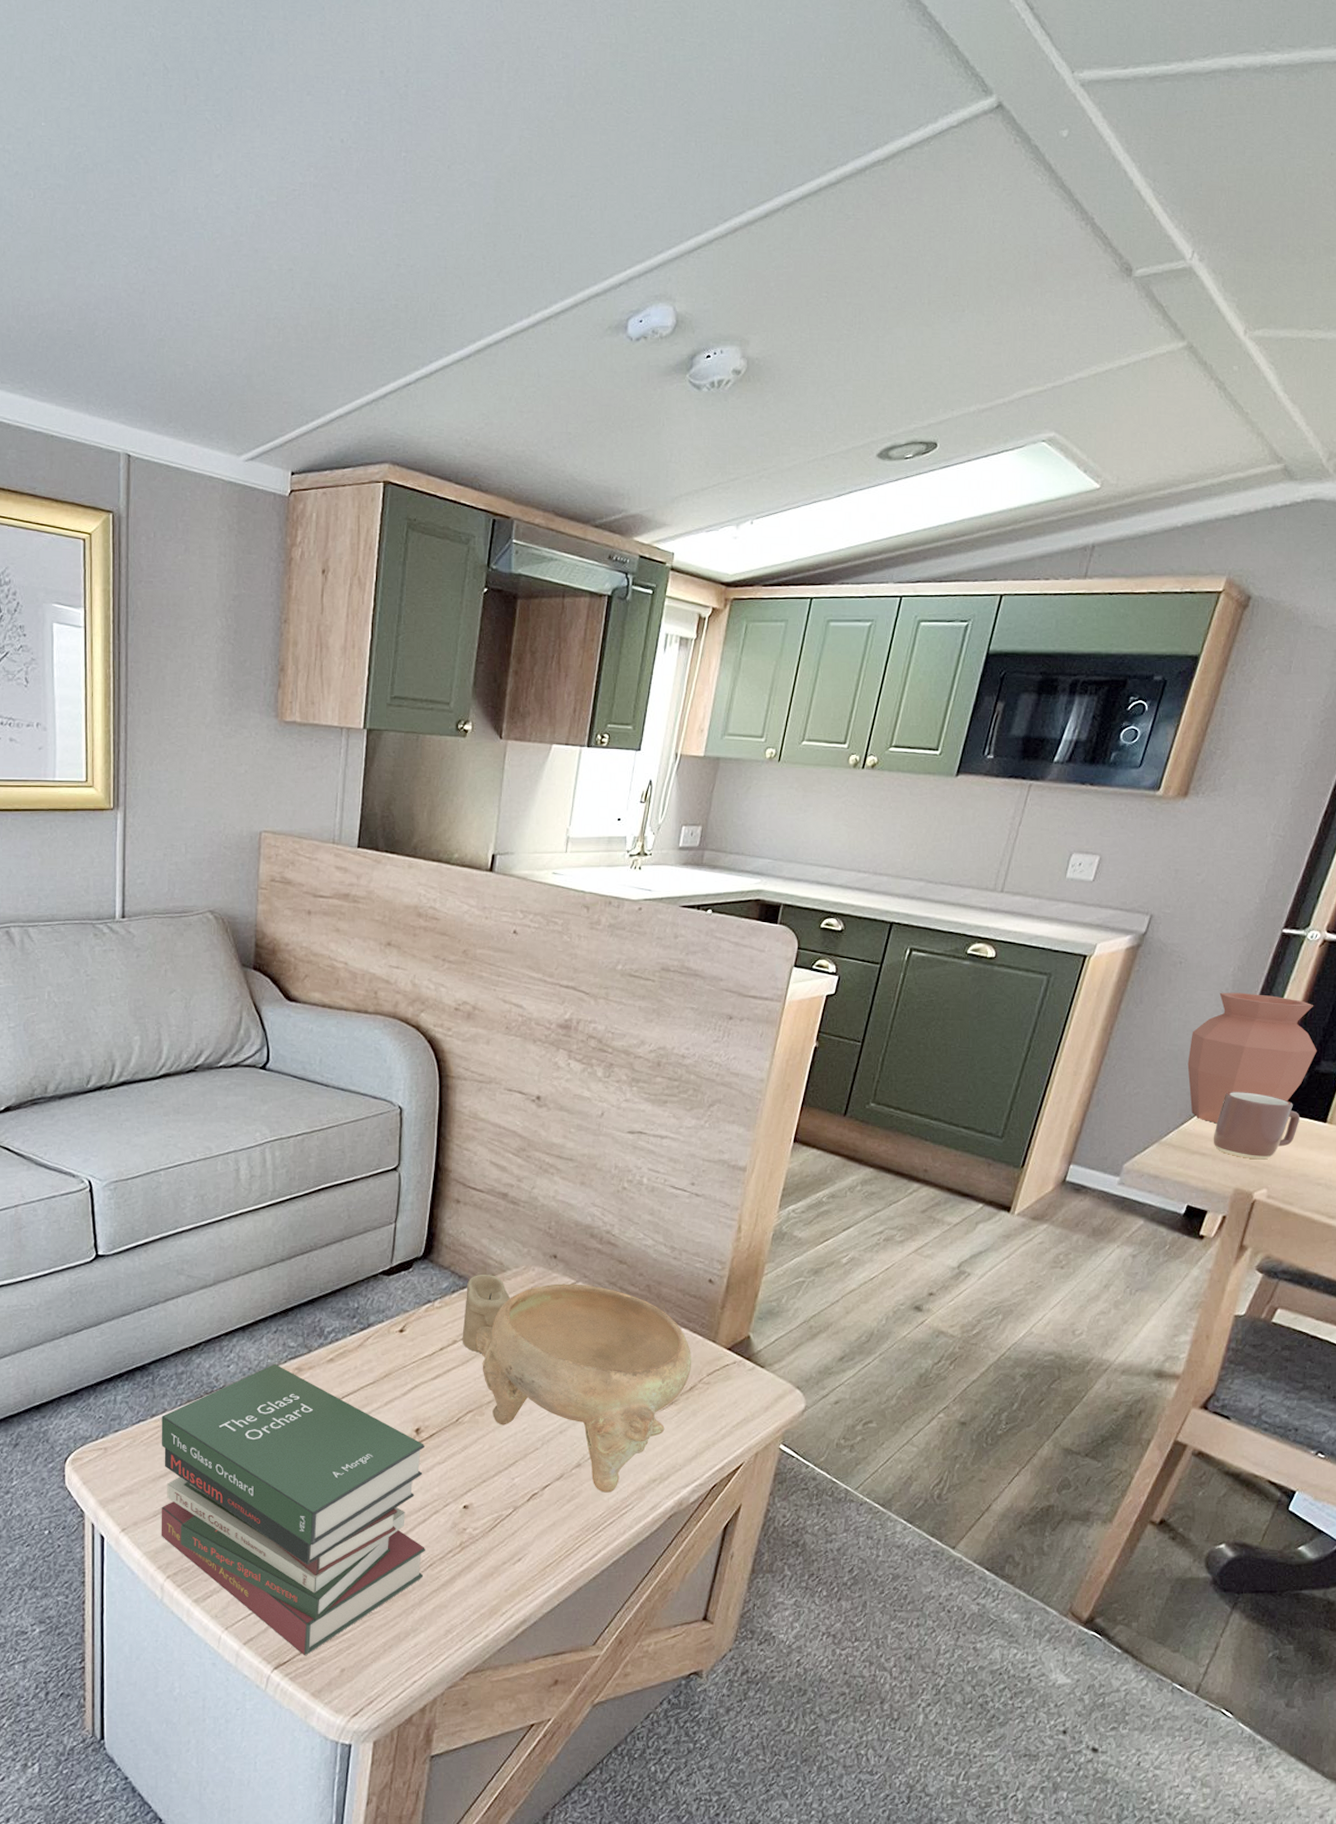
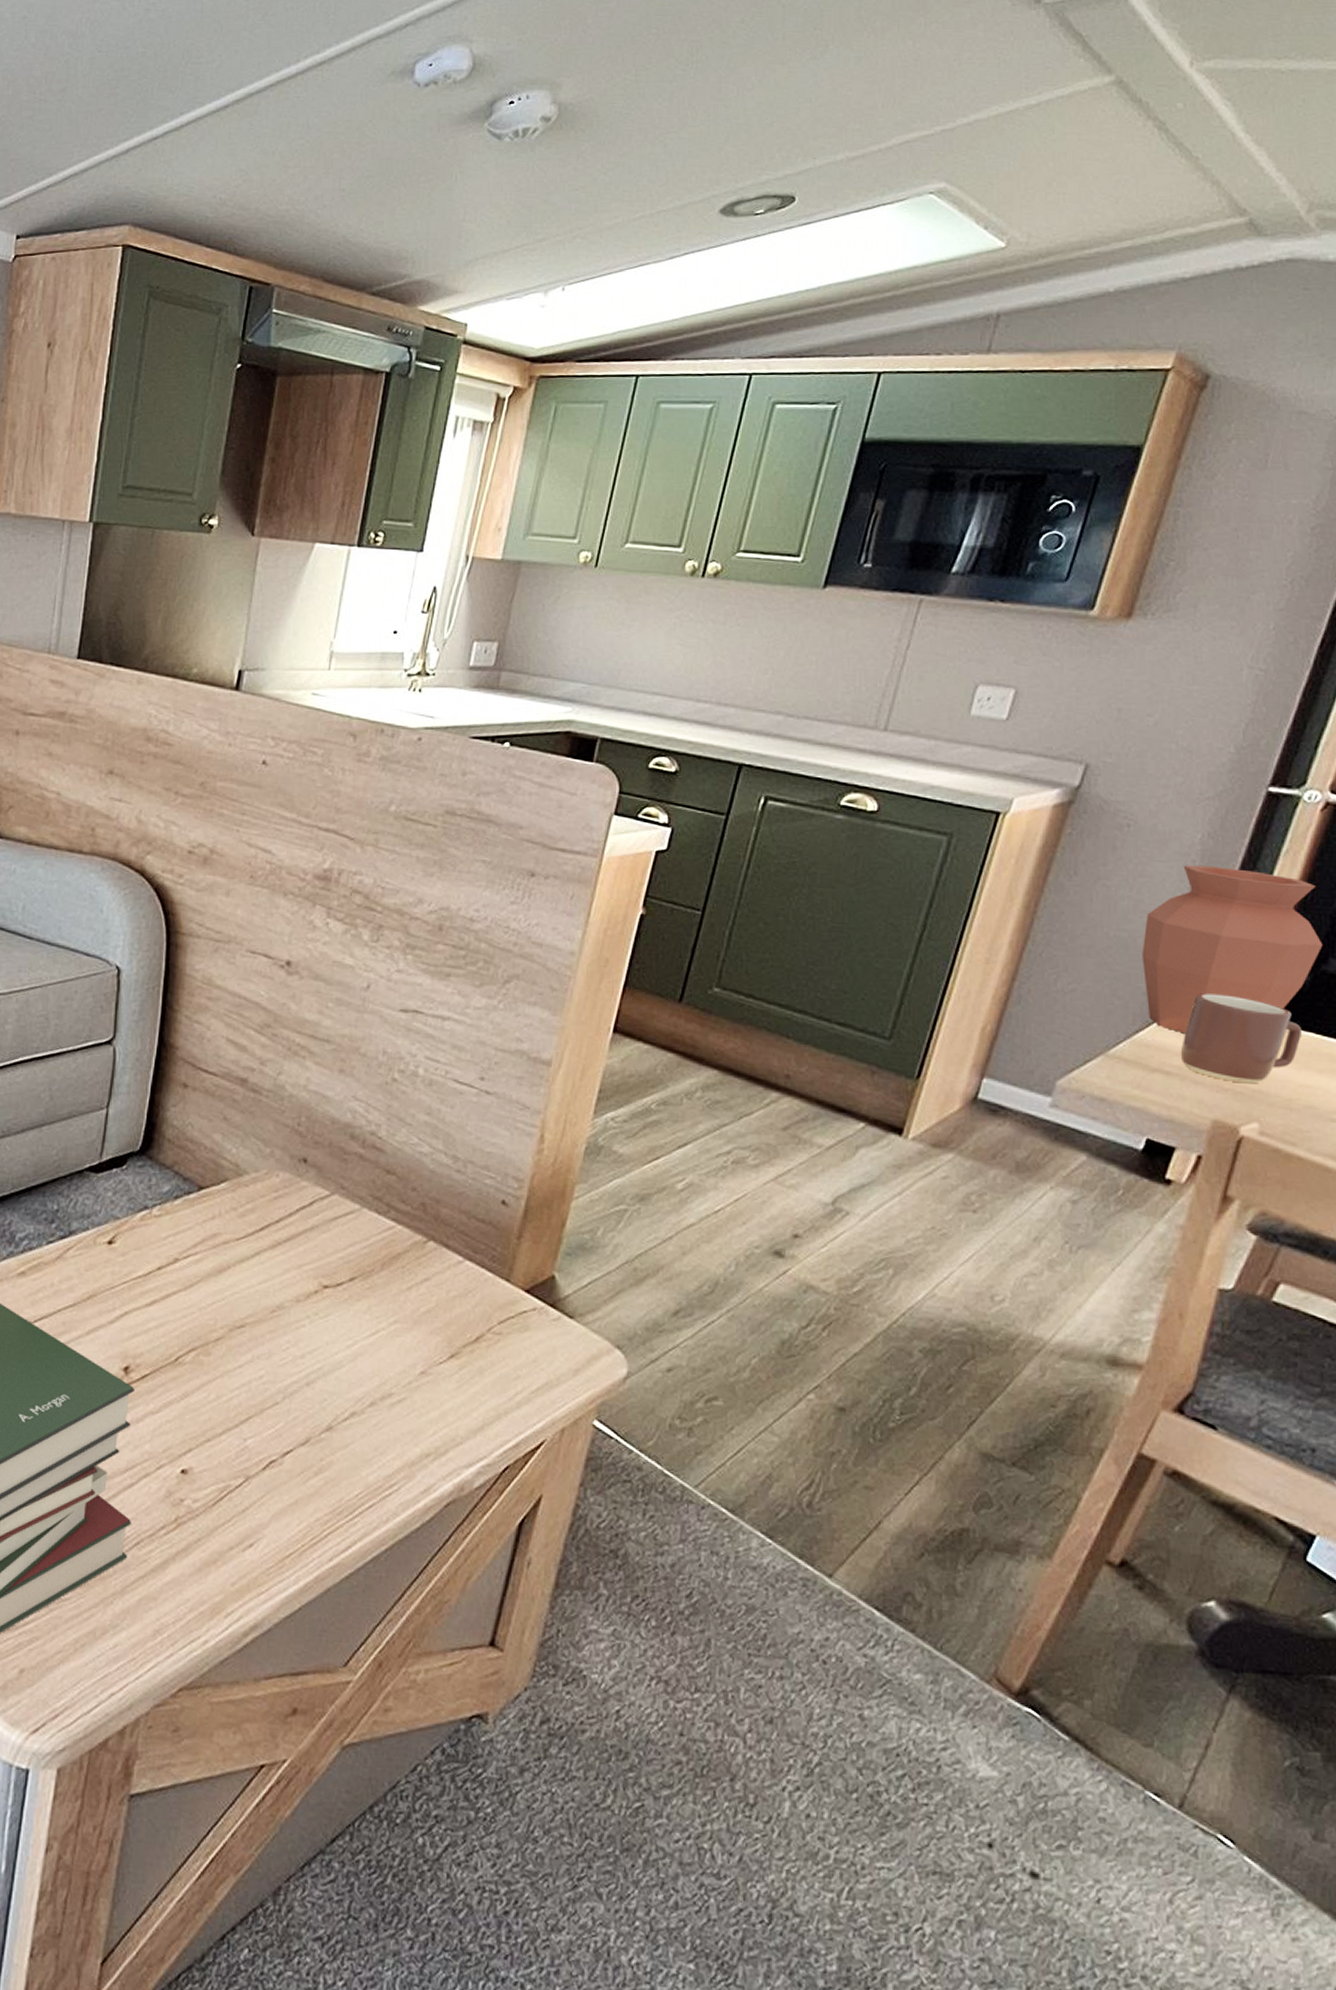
candle: present [462,1275,510,1353] -> none [185,1178,247,1276]
decorative bowl: present [475,1283,691,1493] -> none [202,1194,478,1467]

